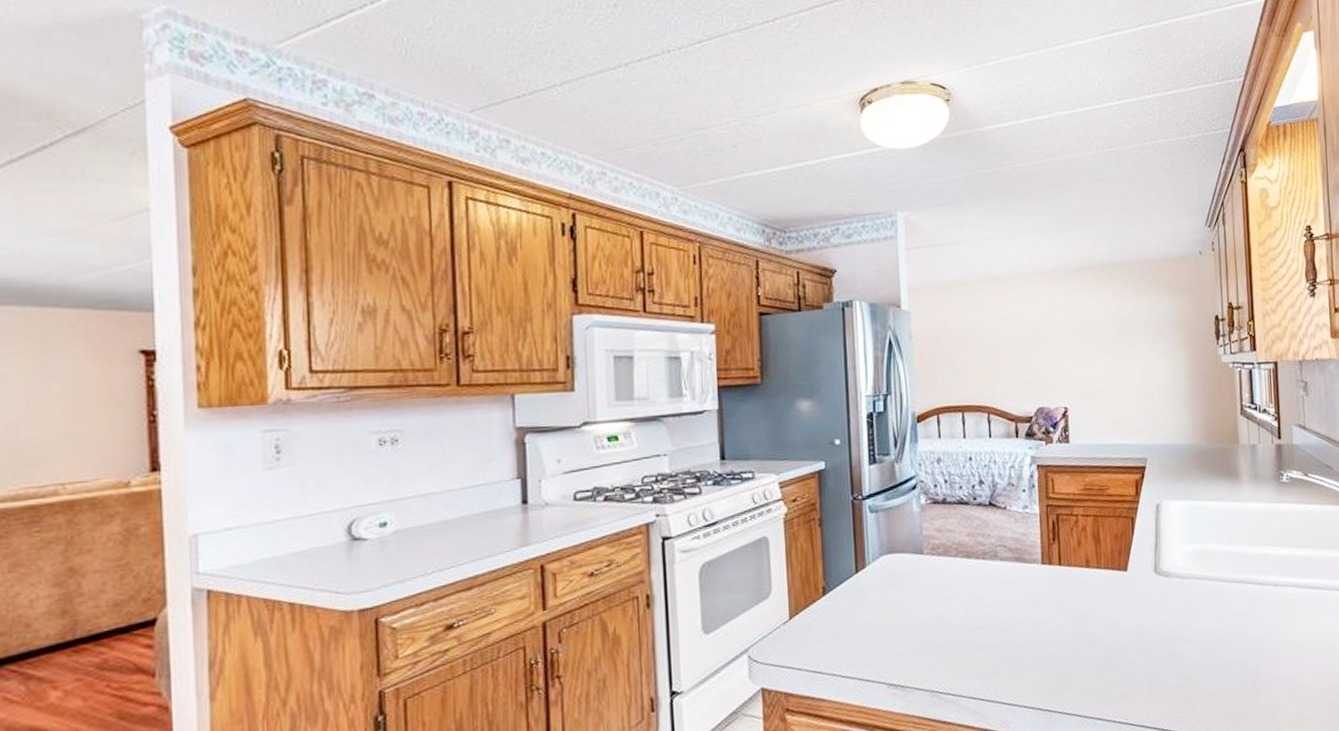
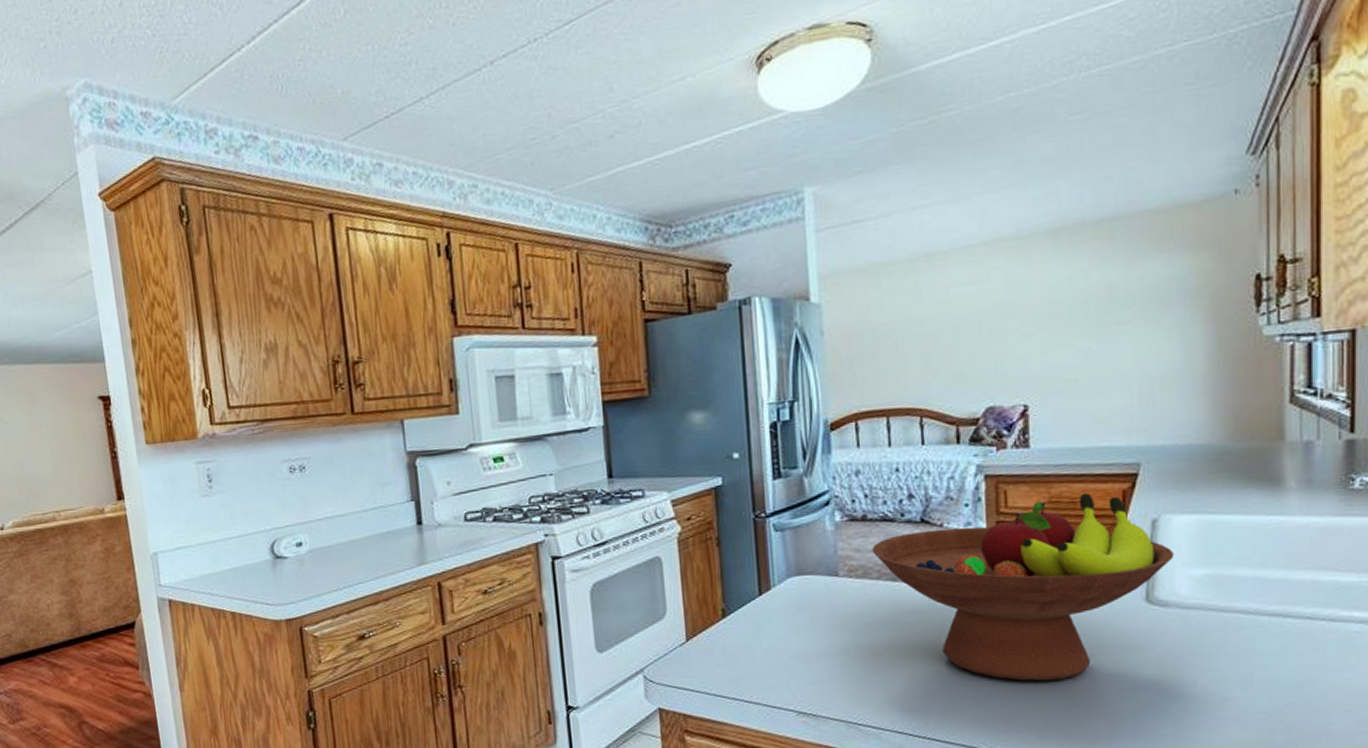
fruit bowl: none [951,481,1172,645] -> present [872,492,1174,682]

